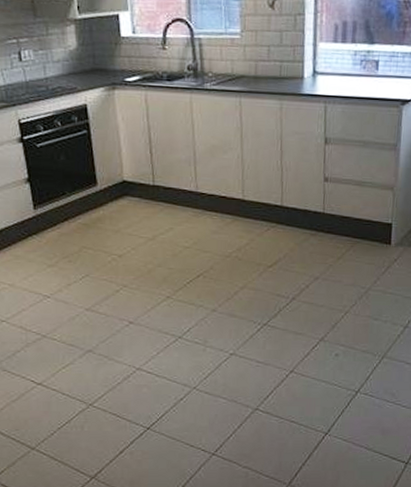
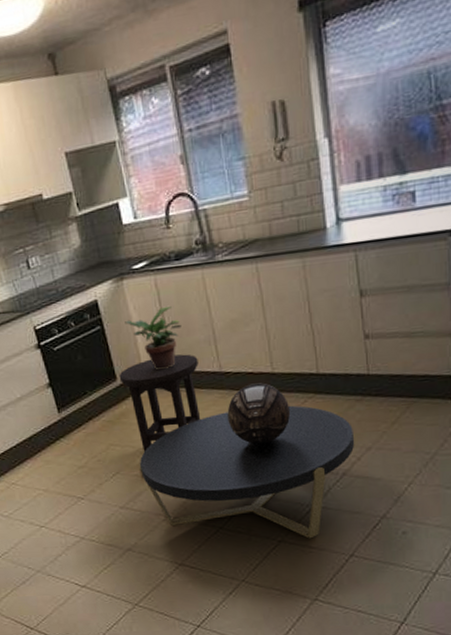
stool: none [100,170,177,258] -> present [119,354,201,452]
coffee table: none [109,230,306,354] -> present [139,405,355,539]
potted plant: none [112,123,165,182] -> present [125,307,182,370]
decorative bowl: none [198,207,255,264] -> present [227,383,291,445]

